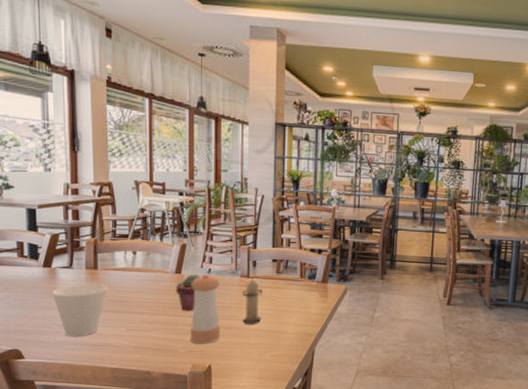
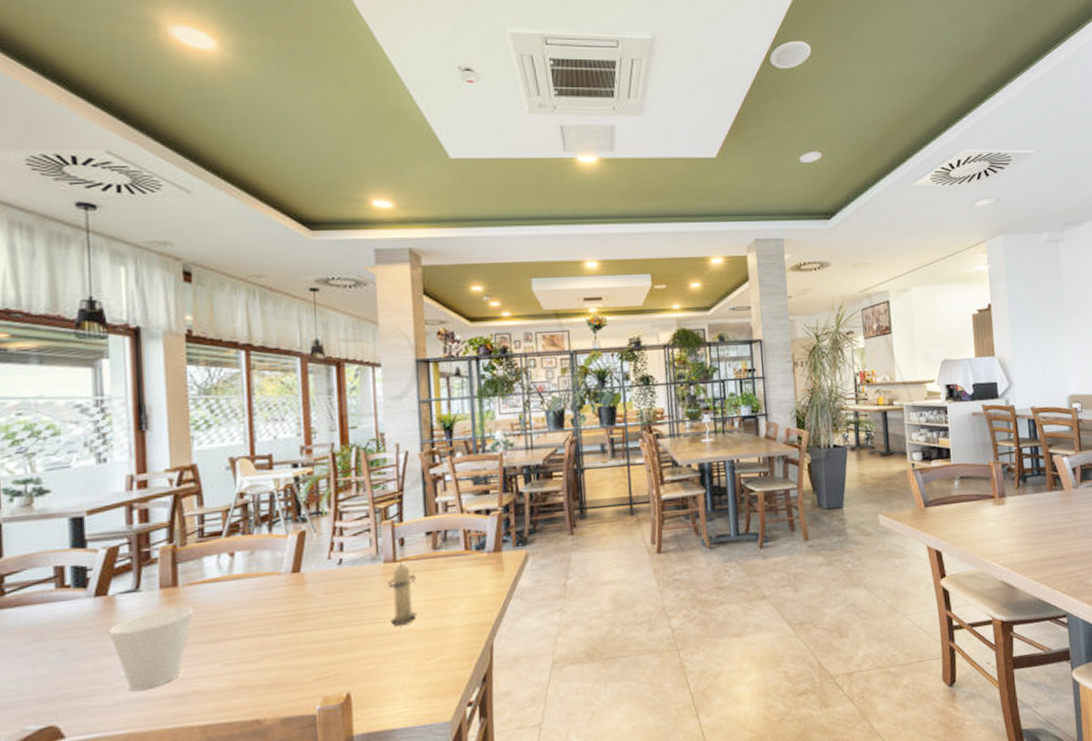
potted succulent: present [176,274,199,311] -> none [293,570,326,624]
pepper shaker: present [191,274,220,344] -> none [315,567,360,667]

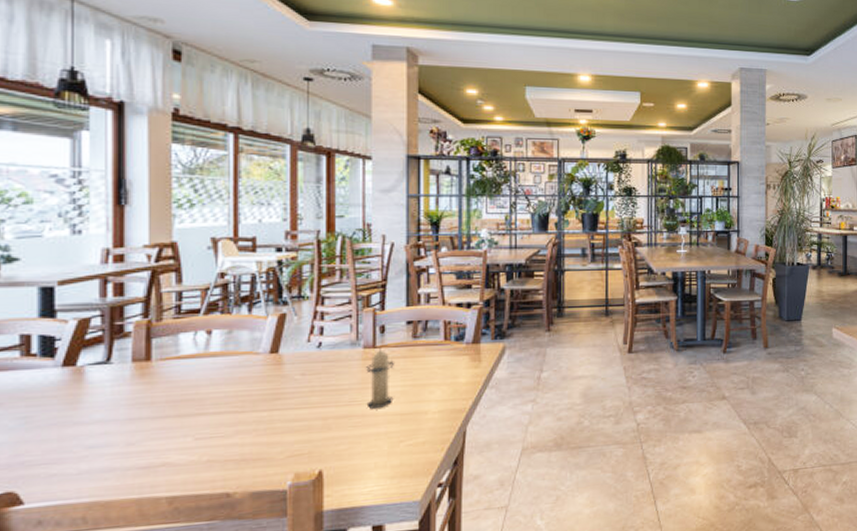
cup: present [108,606,195,691] -> none [75,381,167,461]

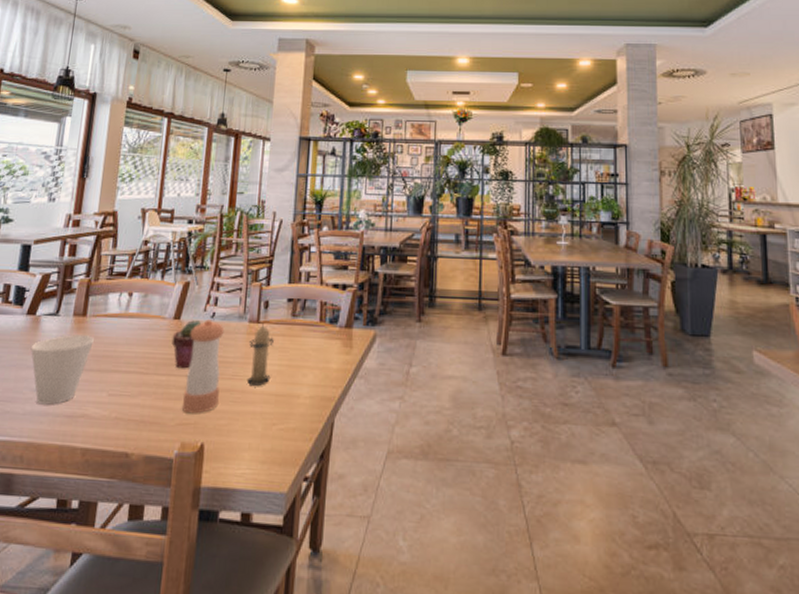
cup: none [75,381,167,461] -> present [30,334,95,405]
potted succulent: none [270,352,305,403] -> present [171,320,201,369]
pepper shaker: none [293,350,335,445] -> present [183,319,225,414]

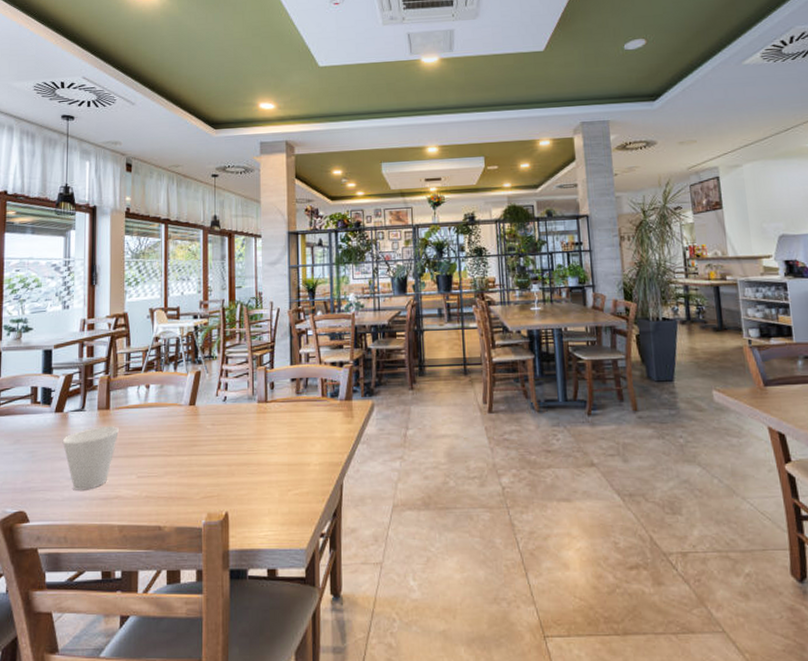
potted succulent: present [171,320,201,369] -> none [190,405,214,449]
pepper shaker: present [183,319,225,414] -> none [206,403,237,488]
candle: present [247,322,275,386] -> none [259,401,283,458]

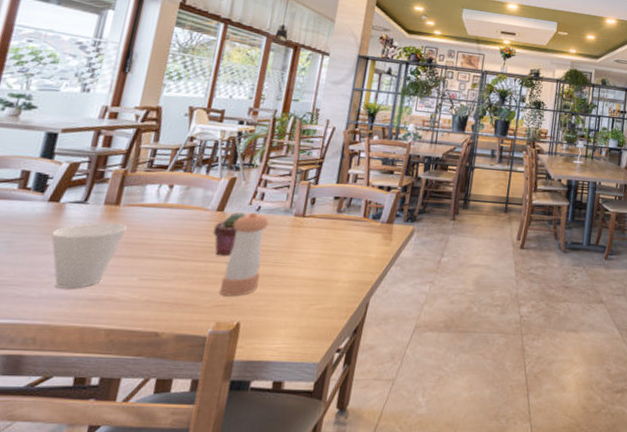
potted succulent: none [190,405,214,449] -> present [212,212,245,256]
pepper shaker: none [206,403,237,488] -> present [220,212,269,297]

